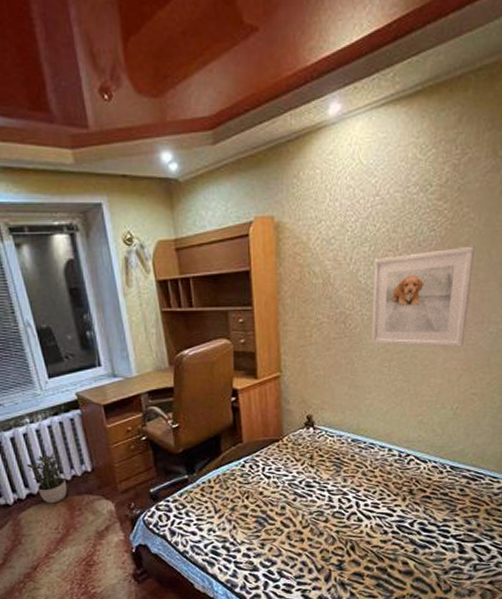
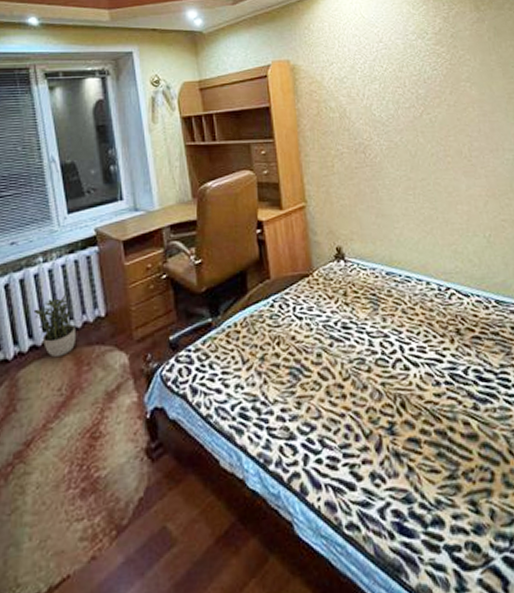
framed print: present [371,246,475,347] -> none [385,82,483,174]

